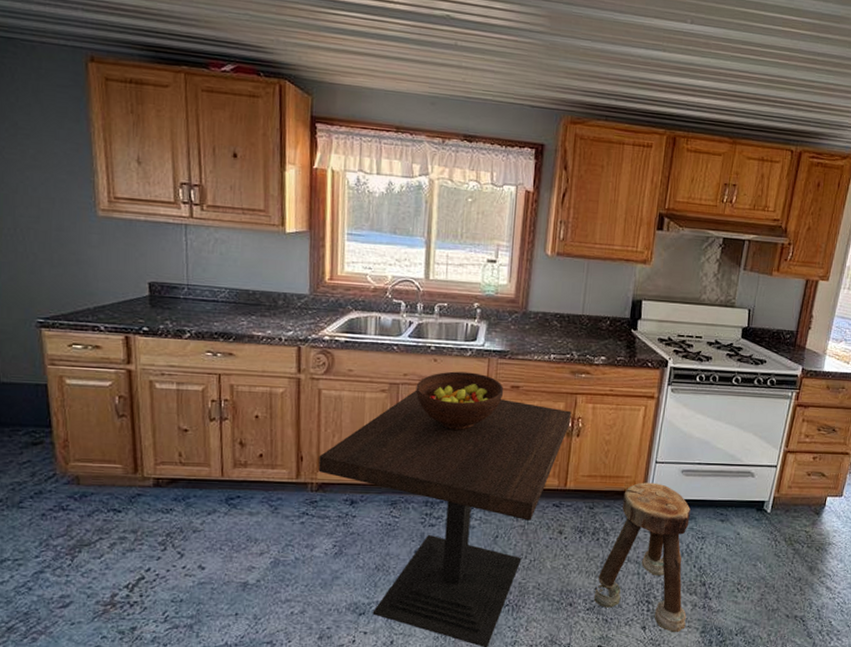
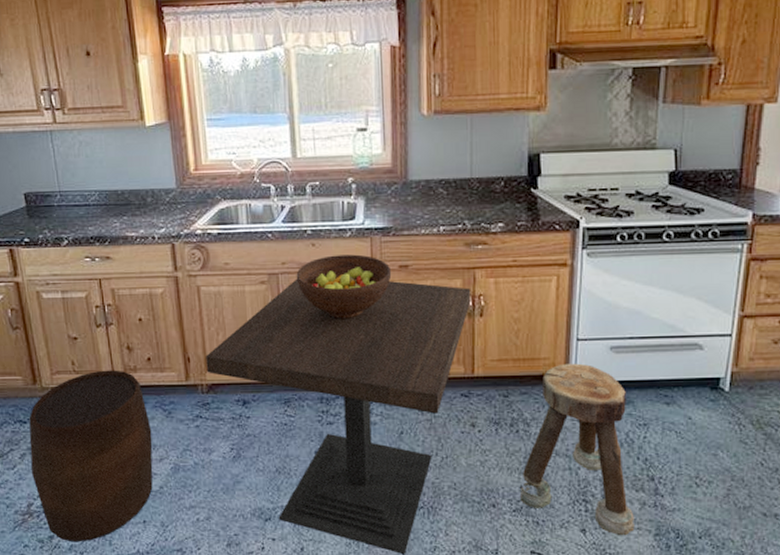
stool: none [119,463,255,634] -> present [29,370,153,542]

